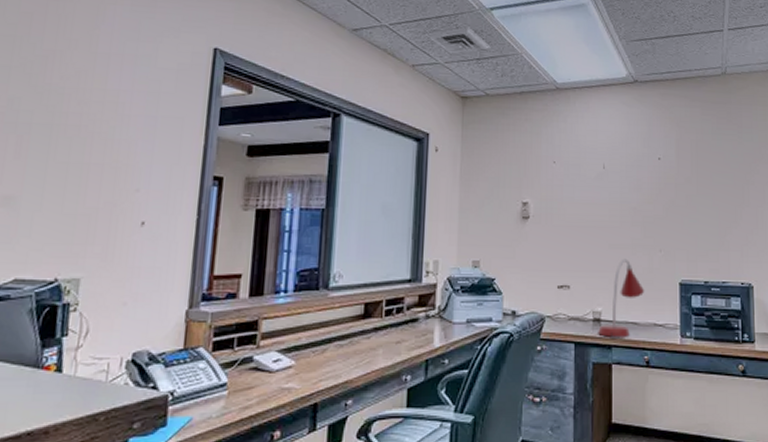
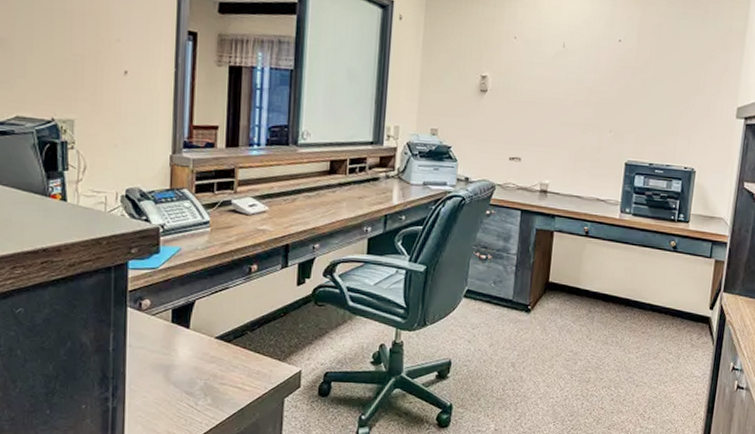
desk lamp: present [598,258,645,339] -> none [543,136,592,210]

